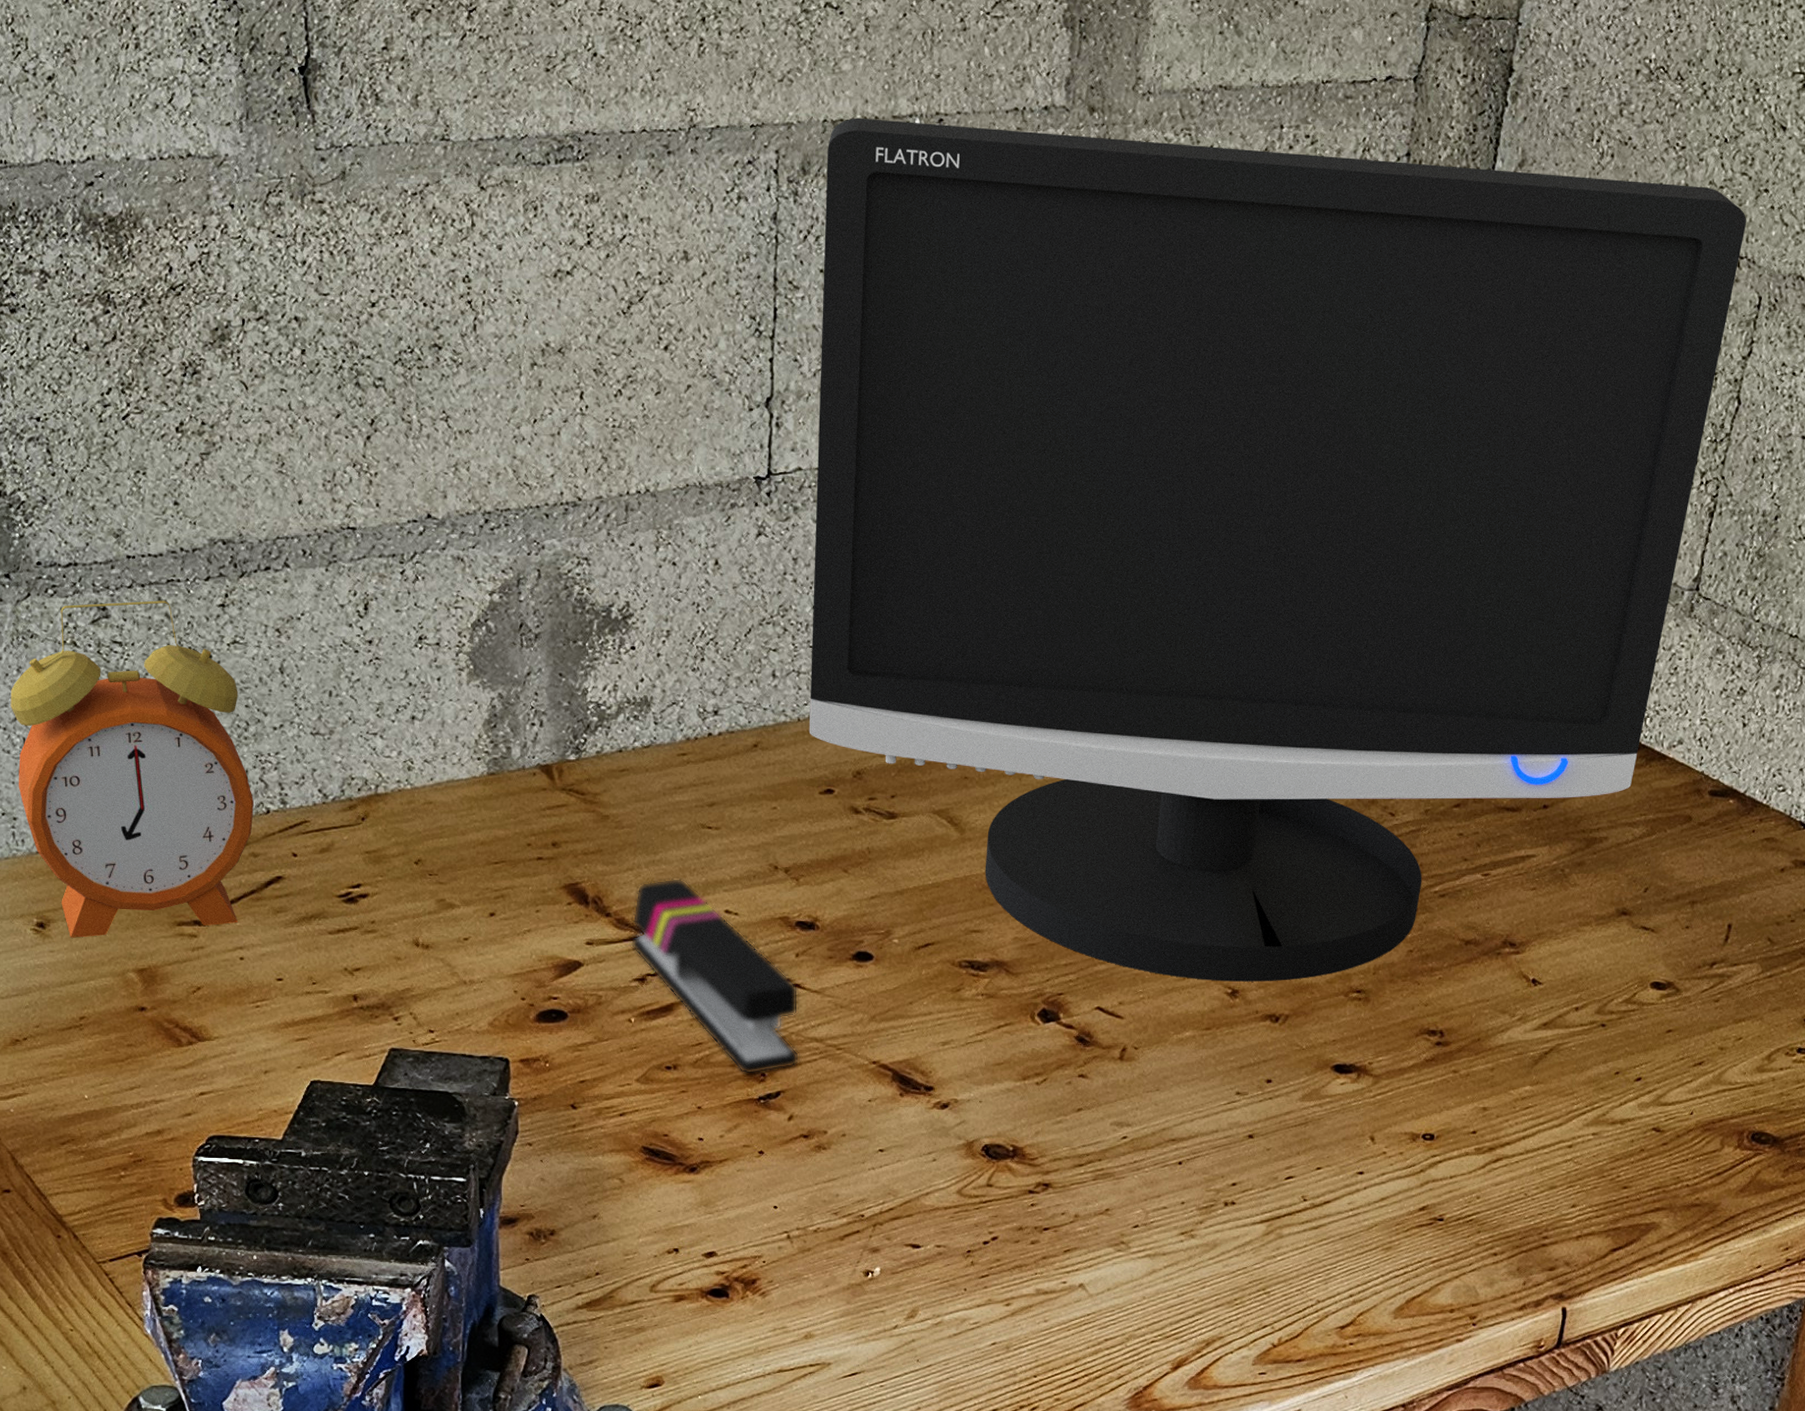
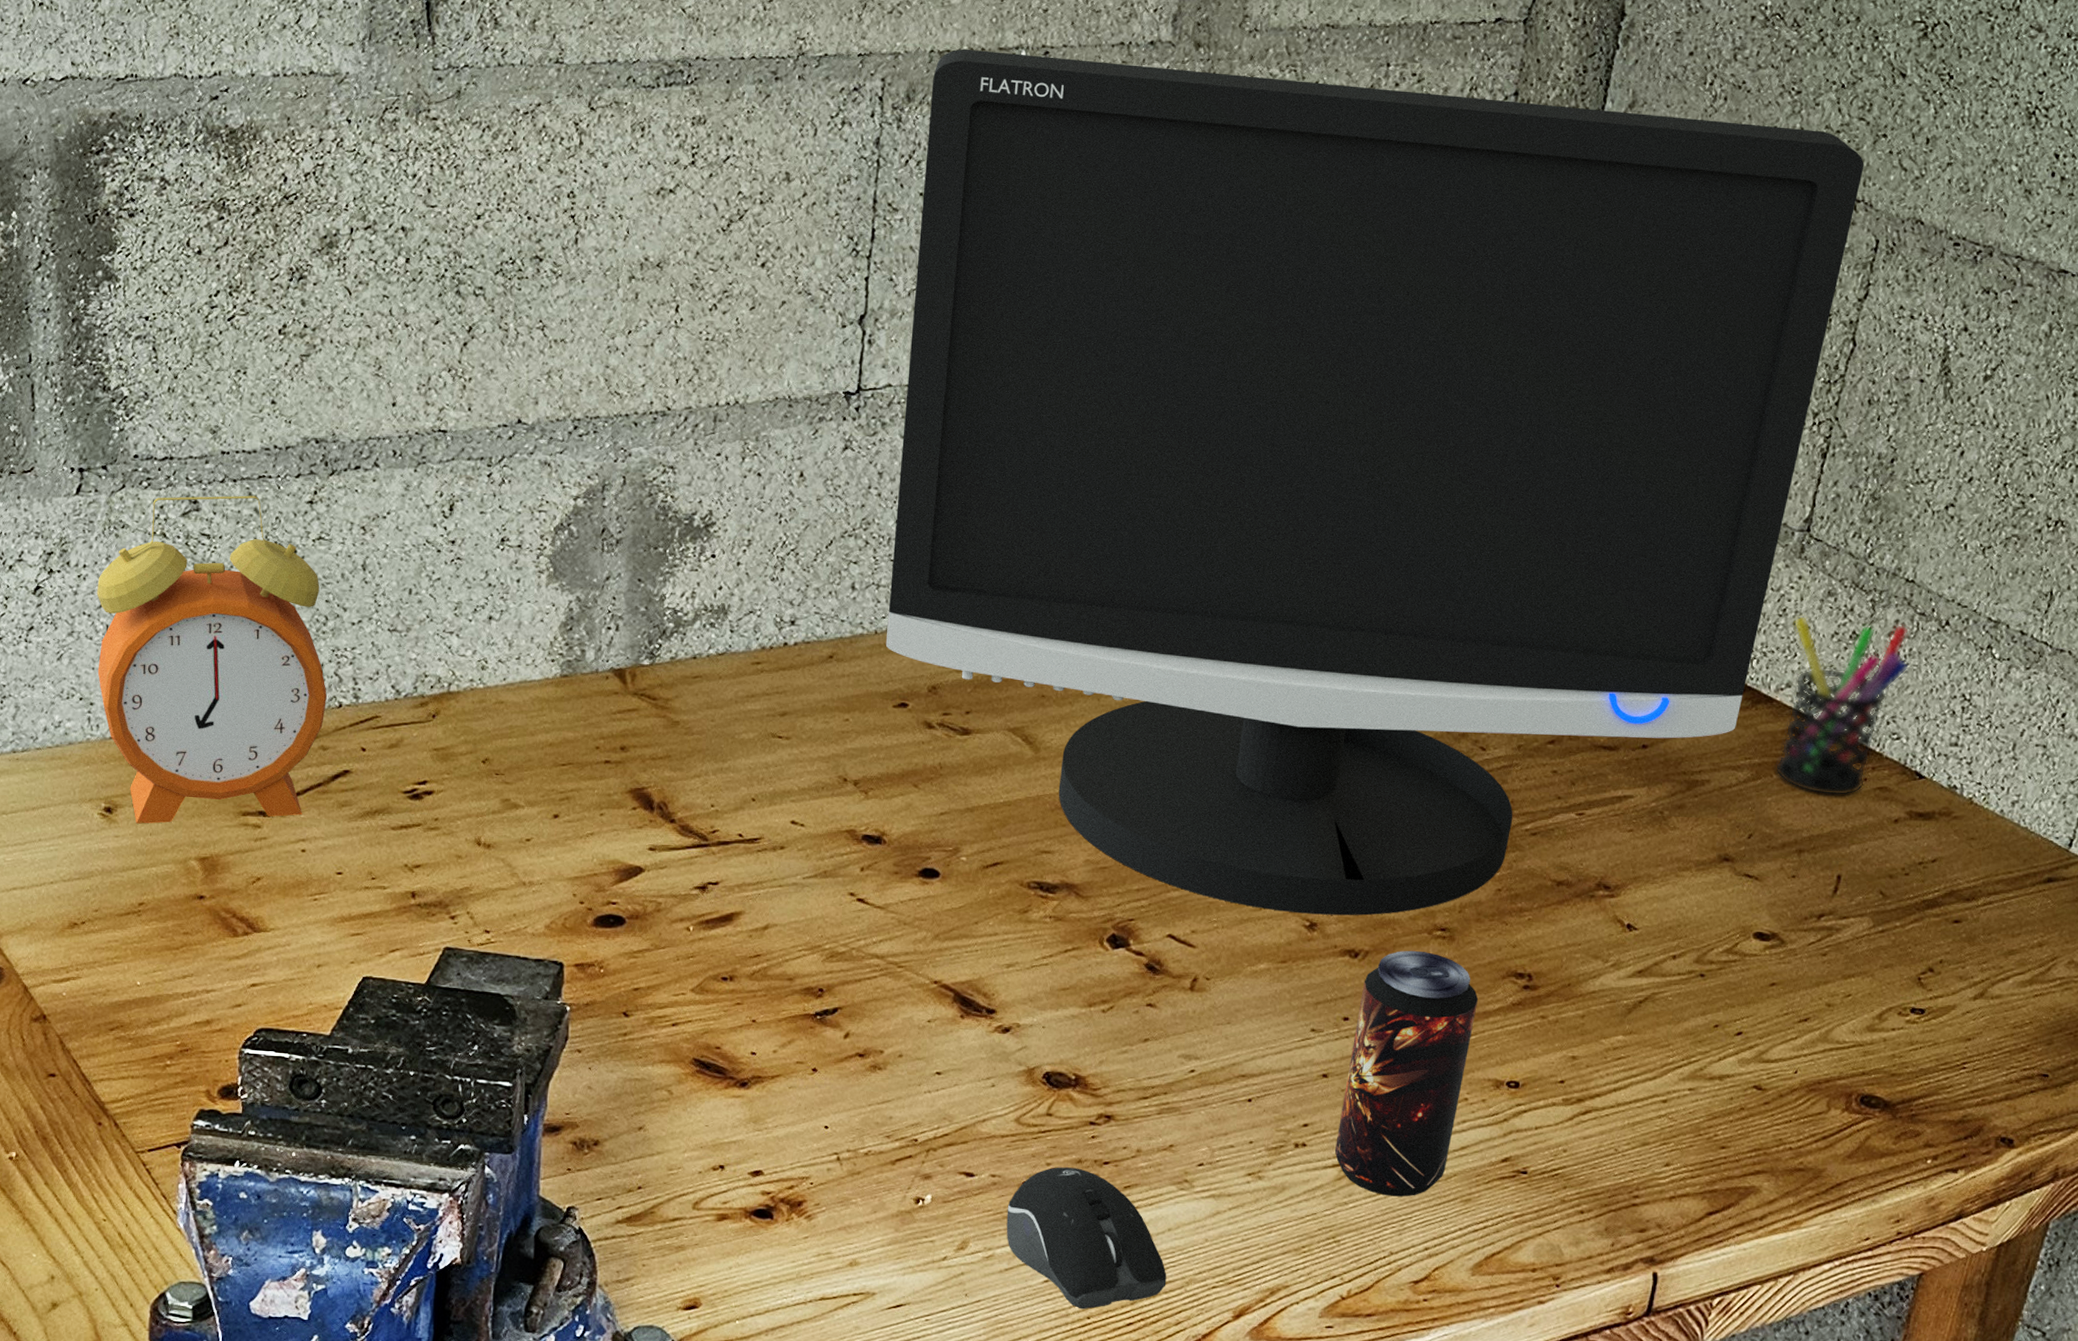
stapler: present [630,877,800,1075] -> none [693,786,862,990]
computer mouse: none [953,1235,1108,1369] -> present [1006,1167,1167,1310]
beverage can: none [1262,1012,1394,1248] -> present [1334,950,1479,1197]
pen holder: none [1668,673,1793,848] -> present [1775,615,1909,796]

